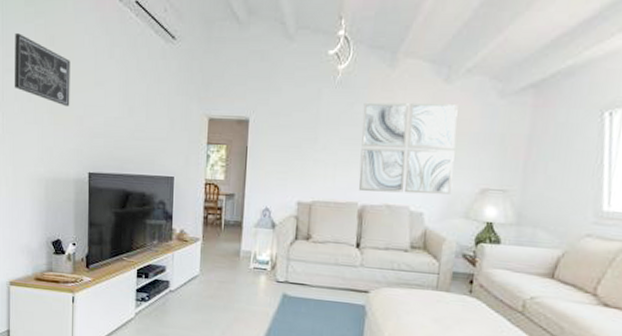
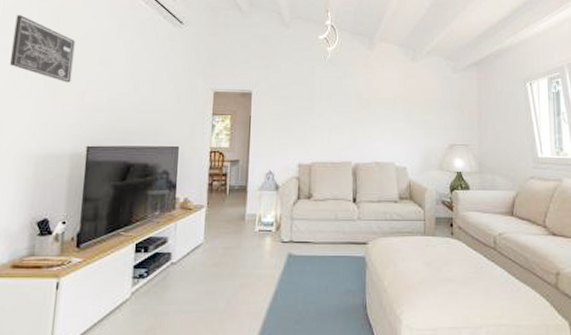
wall art: present [358,102,458,195] -> none [350,77,427,152]

